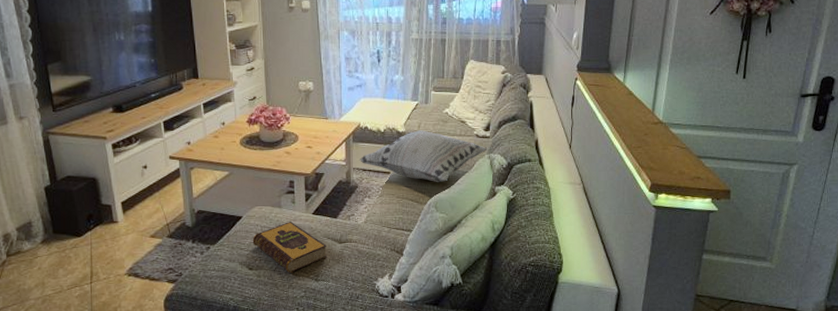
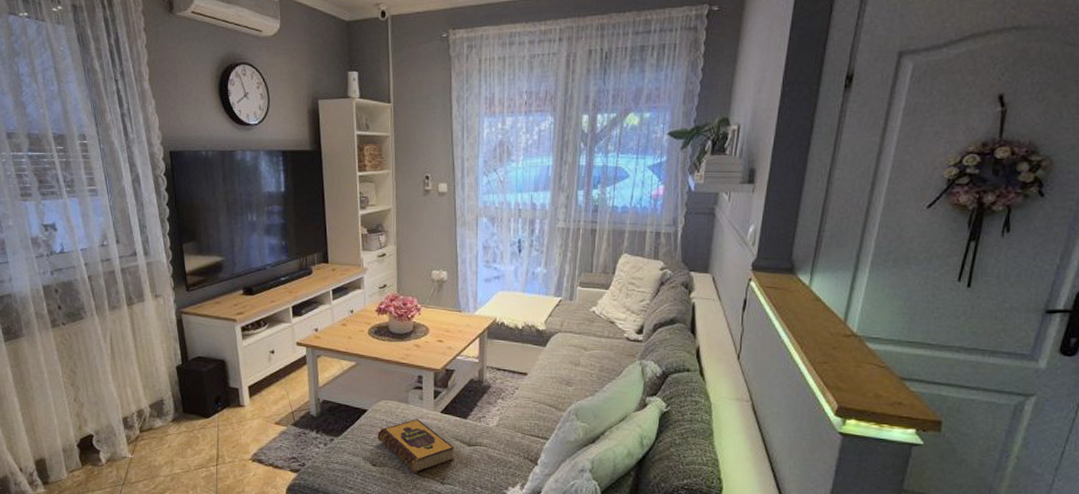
decorative pillow: present [359,130,488,183] -> none [493,329,639,389]

